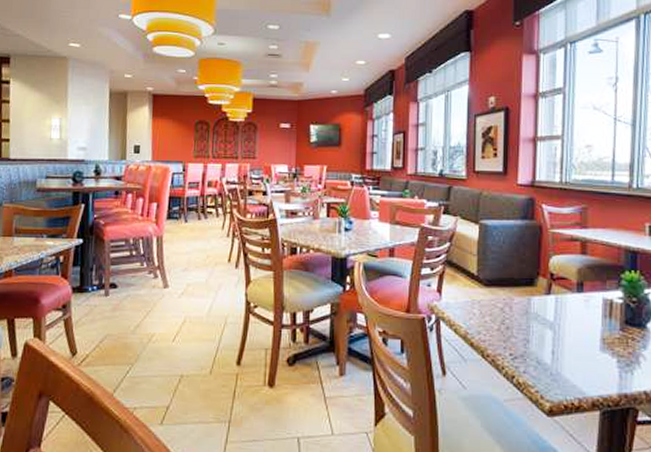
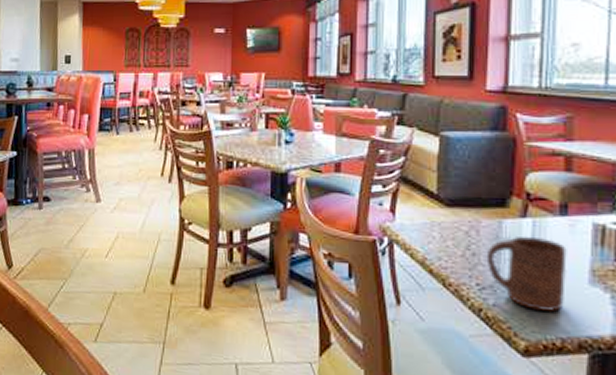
cup: none [518,310,583,377] -> present [486,235,567,313]

